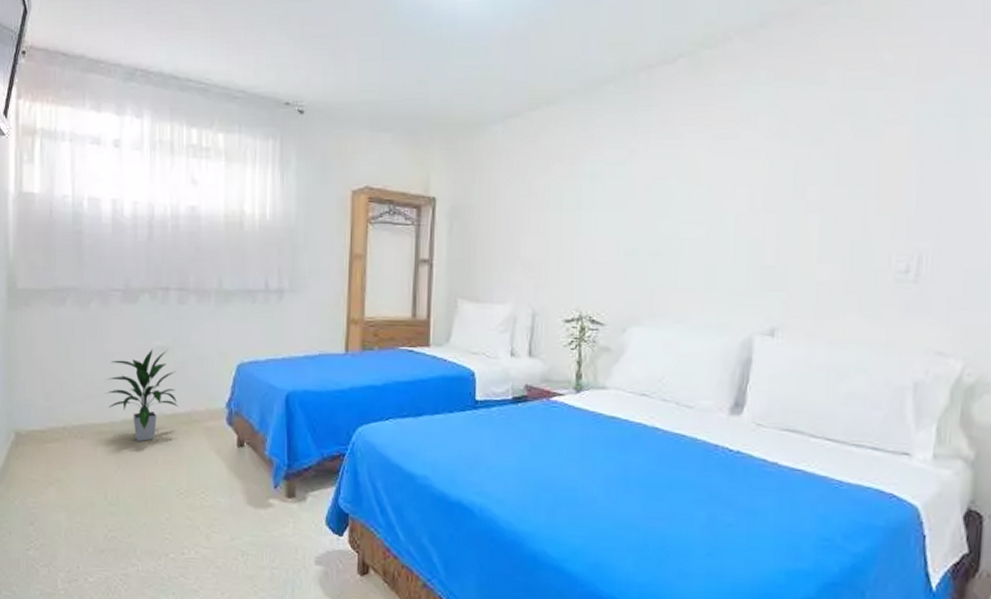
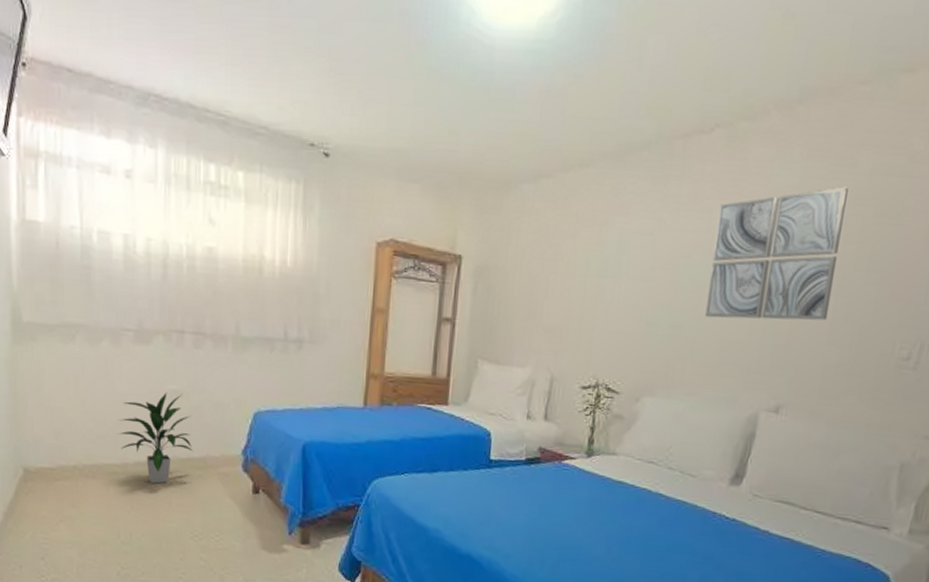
wall art: none [686,103,821,243] -> present [705,186,848,321]

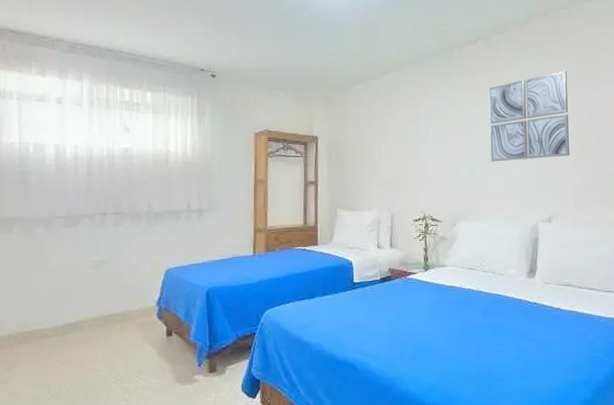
indoor plant: present [118,392,193,484] -> none [49,263,115,340]

